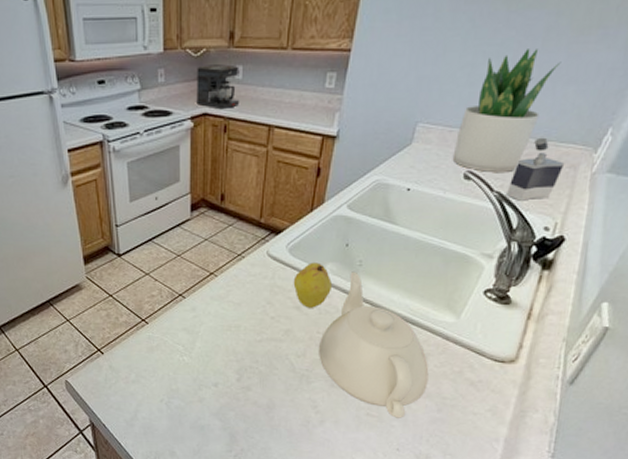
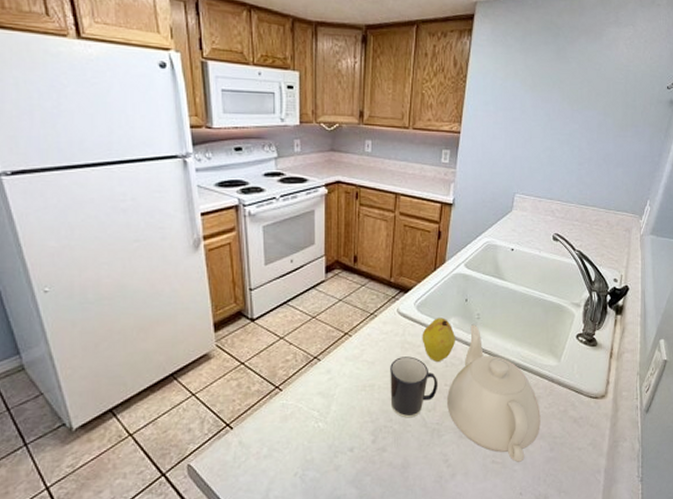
coffee maker: present [196,64,240,110] -> none [330,138,369,179]
mug: none [257,300,310,362] -> present [390,356,438,418]
planter: present [452,49,562,173] -> none [543,139,611,236]
perfume bottle: present [506,137,565,201] -> none [585,207,622,258]

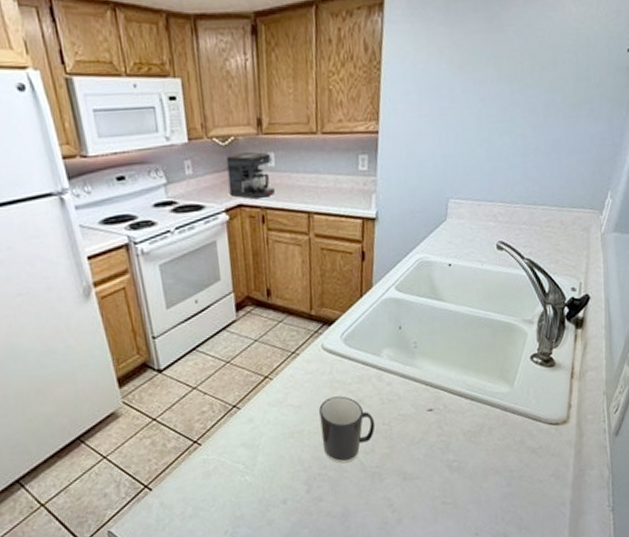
coffee maker: none [330,138,369,179] -> present [226,152,275,200]
fruit: present [422,318,455,362] -> none [352,350,391,400]
teapot: present [446,324,541,462] -> none [386,354,495,501]

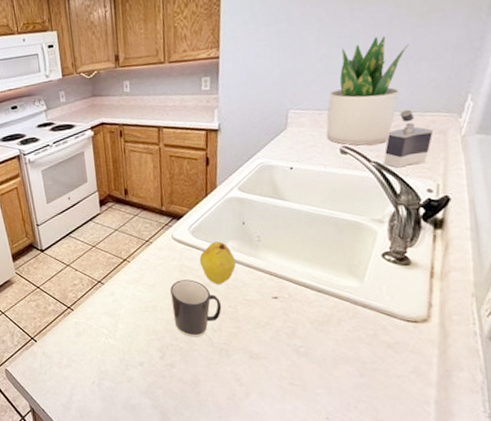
coffee maker: present [226,152,275,200] -> none [91,81,130,119]
fruit: none [352,350,391,400] -> present [199,241,236,284]
planter: none [484,124,562,242] -> present [326,36,409,146]
perfume bottle: none [535,204,579,266] -> present [384,109,434,168]

